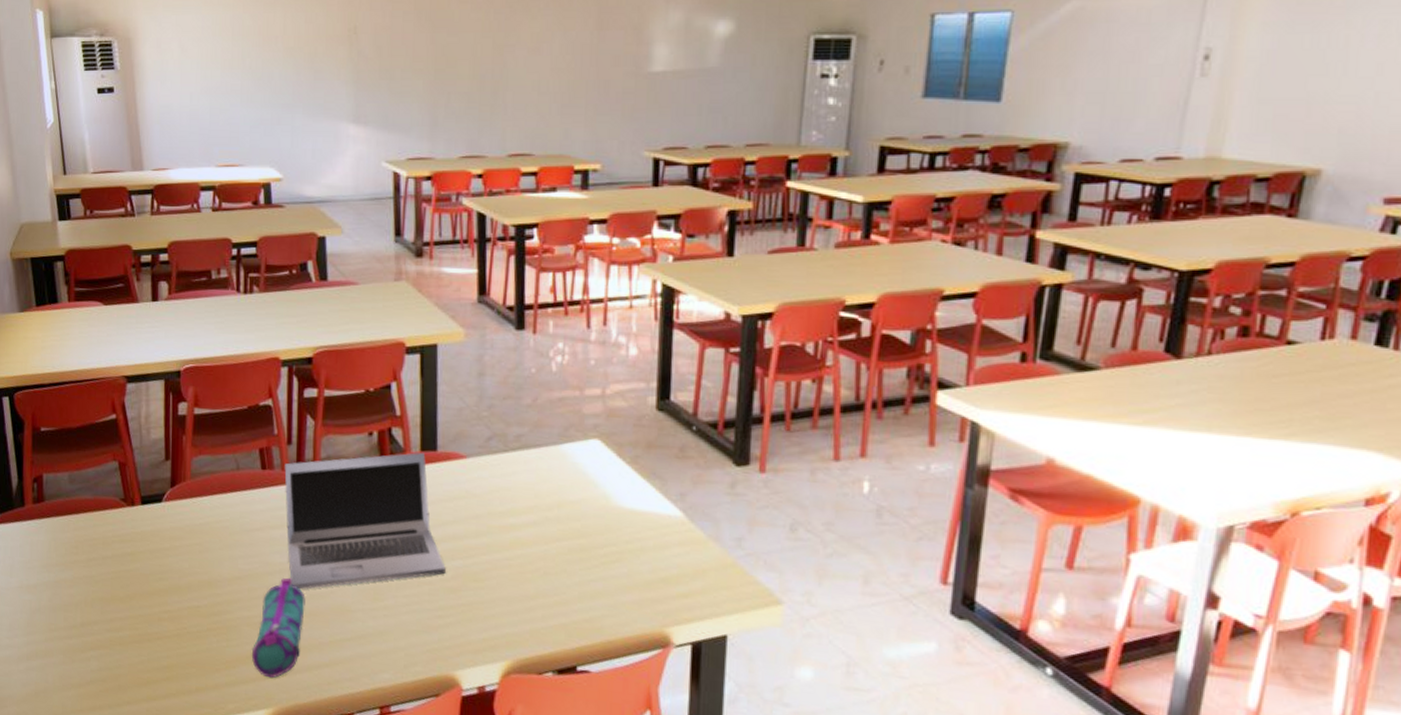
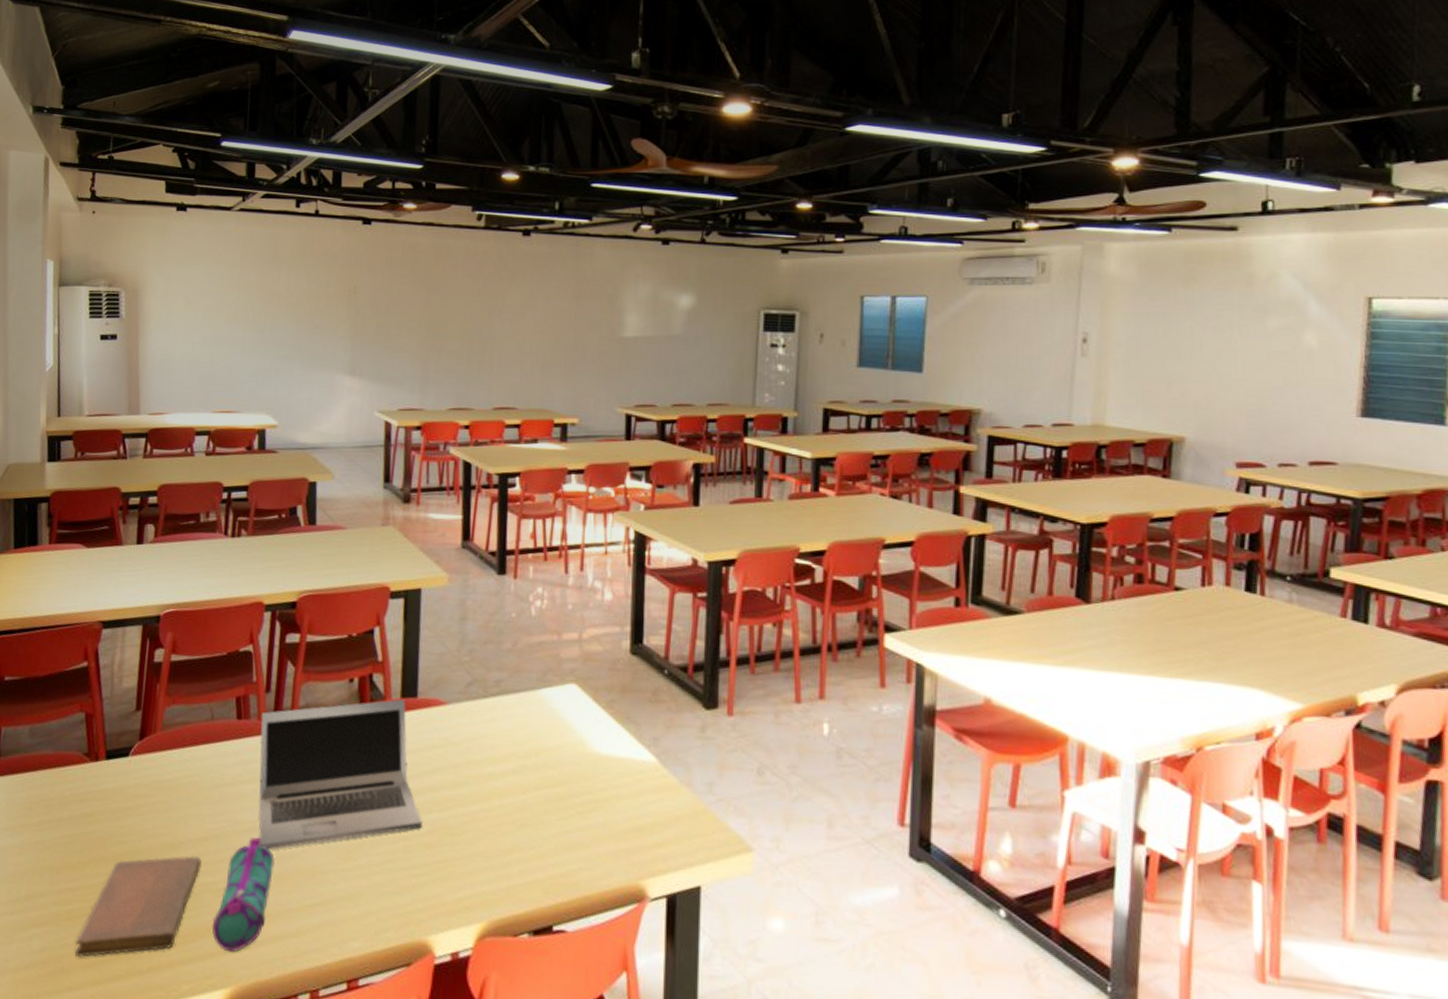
notebook: none [129,592,237,677] -> present [75,856,202,957]

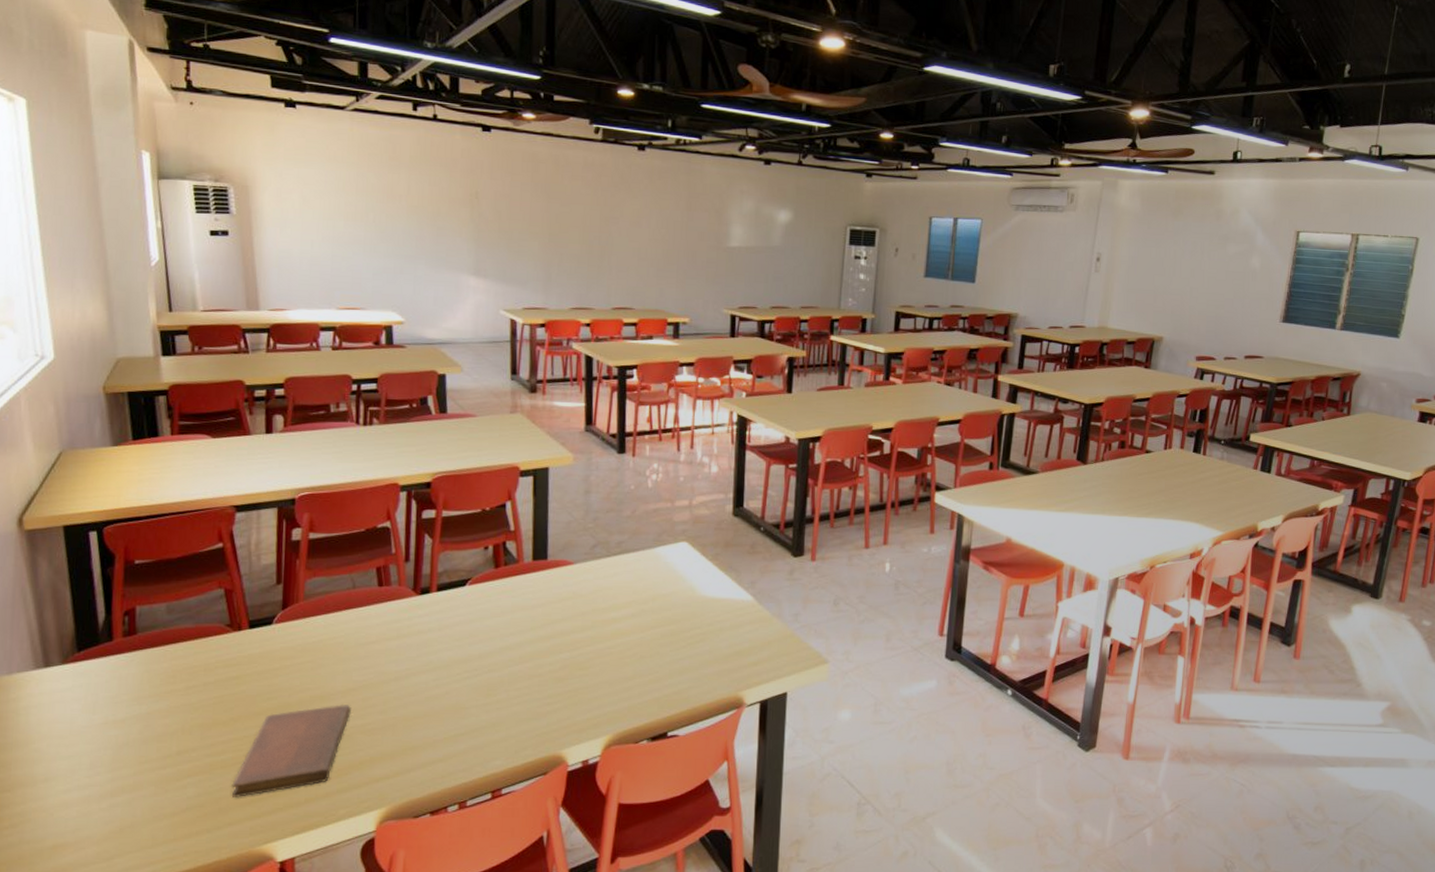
pencil case: present [212,837,274,953] -> none [364,684,421,780]
laptop: present [259,698,422,850] -> none [401,561,554,694]

